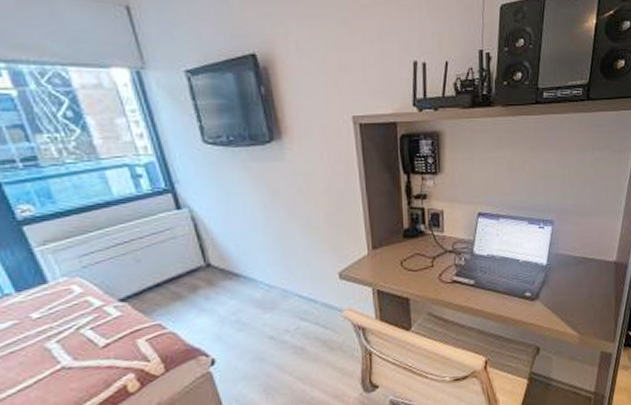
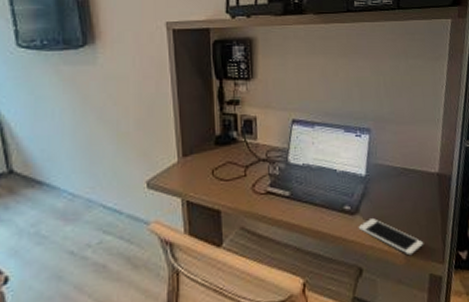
cell phone: none [537,303,598,336] -> present [358,218,424,256]

